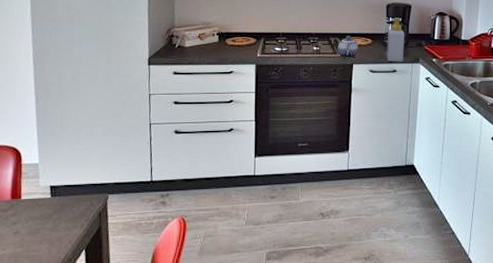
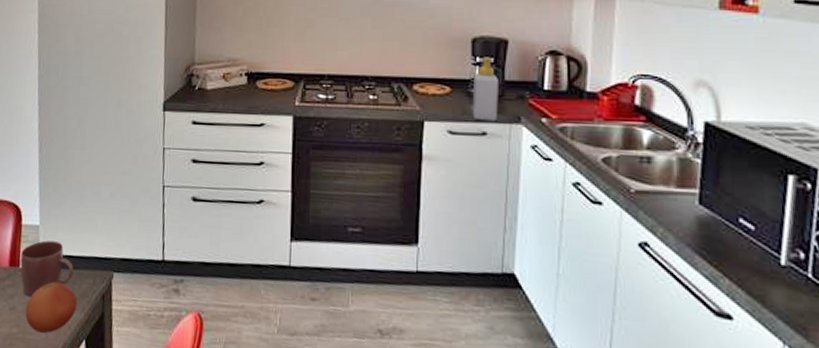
mug: none [22,175,73,222] -> present [20,240,74,297]
fruit: none [28,207,77,249] -> present [25,281,77,333]
teapot: present [337,36,358,59] -> none [402,81,431,114]

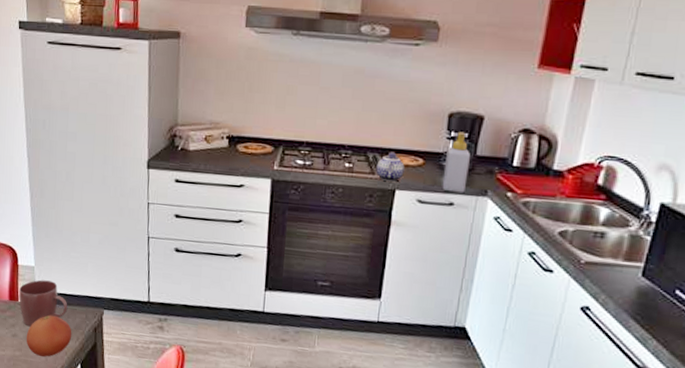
teapot: none [402,81,431,114] -> present [376,152,405,183]

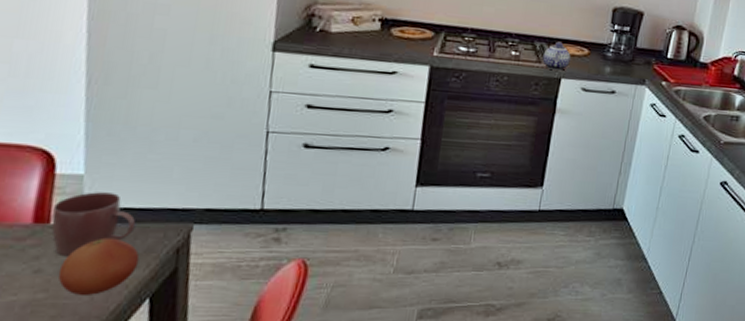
soap bottle: present [442,131,472,193] -> none [605,25,632,82]

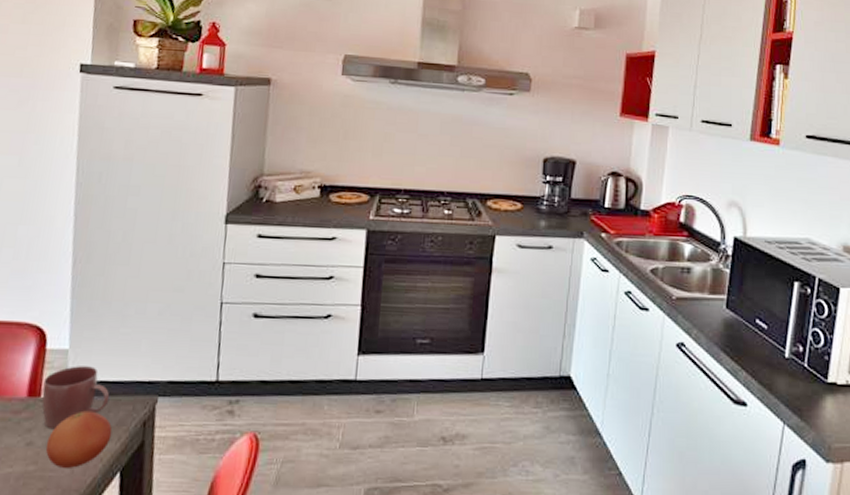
teapot: present [542,41,571,71] -> none [475,197,504,228]

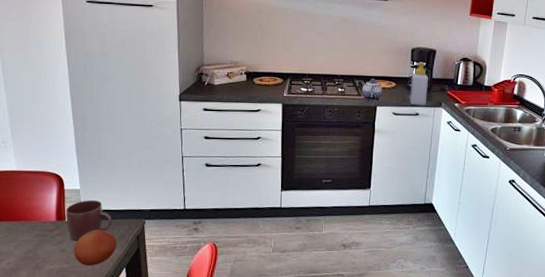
teapot: none [475,197,504,228] -> present [361,78,382,101]
soap bottle: none [540,175,567,236] -> present [410,62,429,106]

